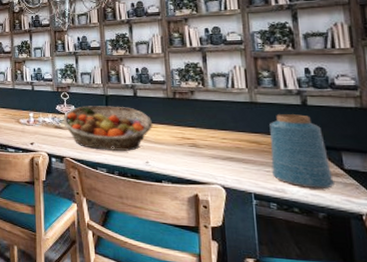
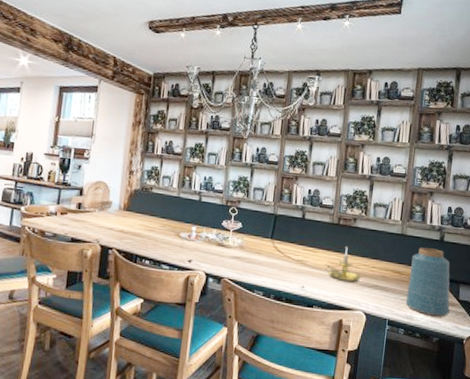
fruit basket: present [62,106,153,151] -> none [226,224,315,275]
candle holder: none [166,119,212,155] -> present [324,246,362,282]

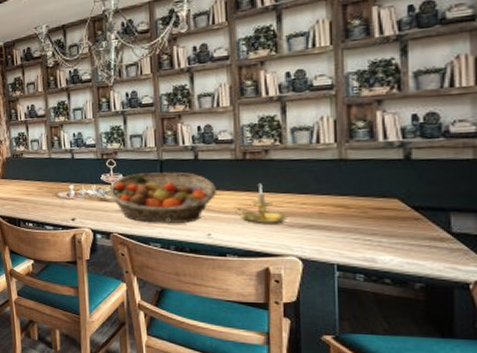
fruit basket: none [226,224,315,275] -> present [108,172,218,223]
vase: present [406,247,450,317] -> none [360,171,437,257]

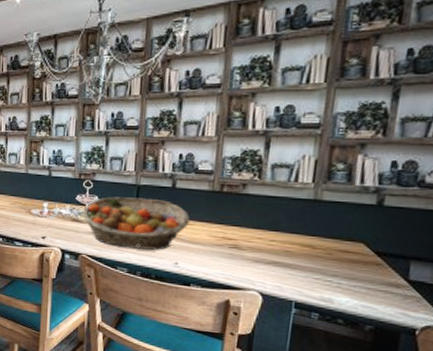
candle holder: present [232,183,288,223] -> none [203,217,256,258]

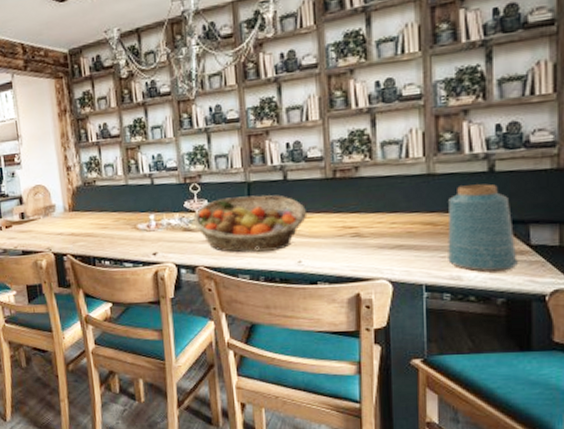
vase: none [321,215,394,301] -> present [447,183,518,272]

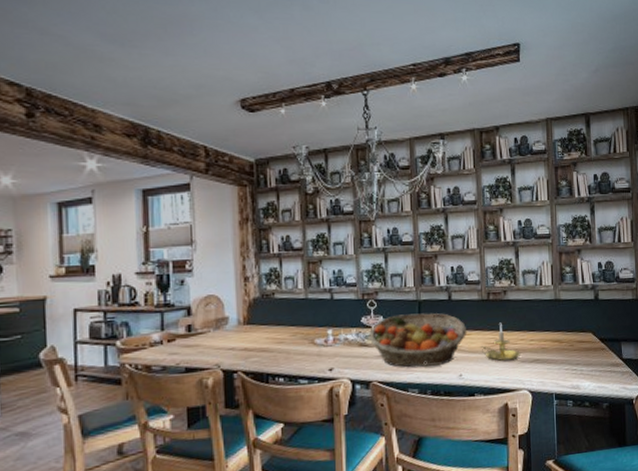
candle holder: none [323,203,379,247] -> present [479,322,521,361]
vase: present [447,183,518,272] -> none [569,309,615,381]

